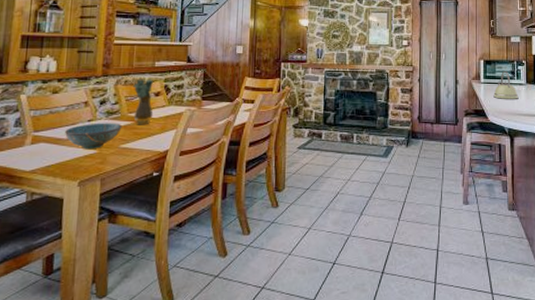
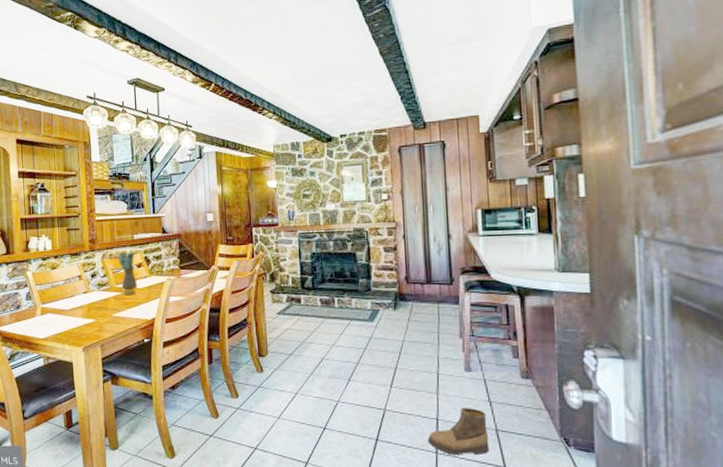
decorative bowl: present [65,123,122,150] -> none [66,294,113,319]
boot: none [427,238,480,284] -> present [427,408,490,455]
kettle: present [493,71,519,99] -> none [496,220,529,253]

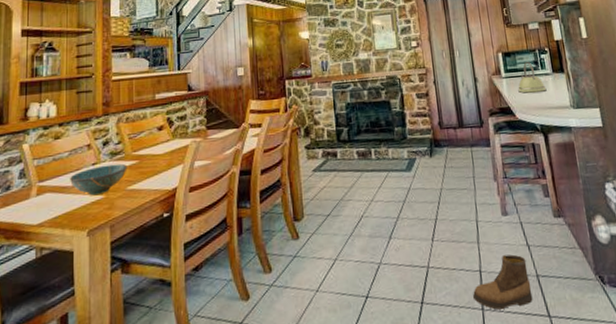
decorative bowl: none [66,294,113,319] -> present [70,163,127,196]
vase: present [117,250,138,296] -> none [135,112,158,164]
kettle: none [496,220,529,253] -> present [518,62,547,94]

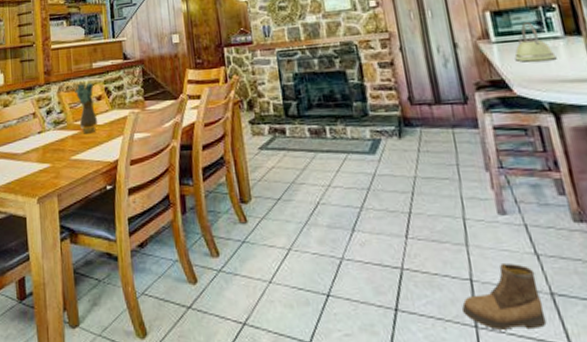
decorative bowl: present [70,163,127,196] -> none [19,133,70,164]
vase: none [135,112,158,164] -> present [75,82,98,134]

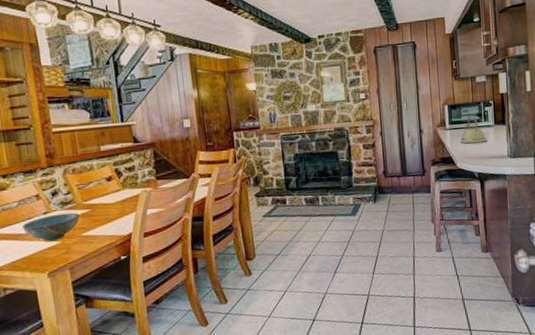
decorative bowl: none [19,133,70,164] -> present [23,212,80,242]
vase: present [75,82,98,134] -> none [82,164,109,213]
boot: present [461,264,547,330] -> none [406,283,458,327]

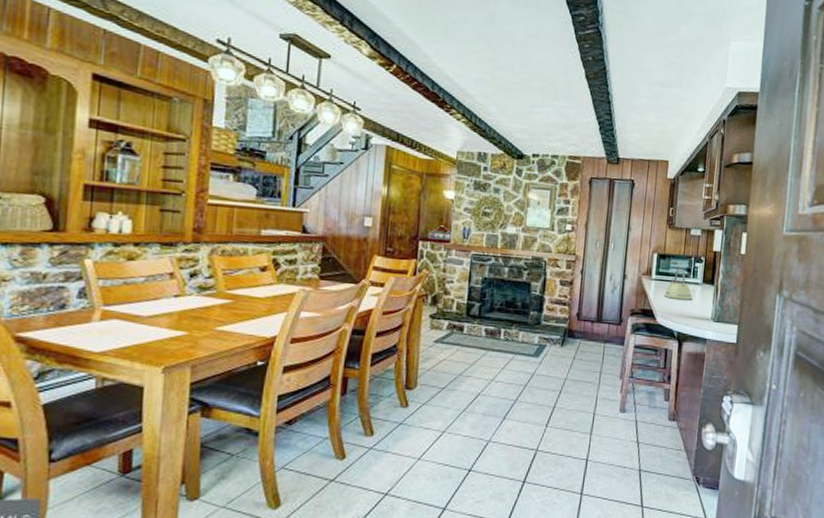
decorative bowl: present [23,212,80,242] -> none [144,299,219,331]

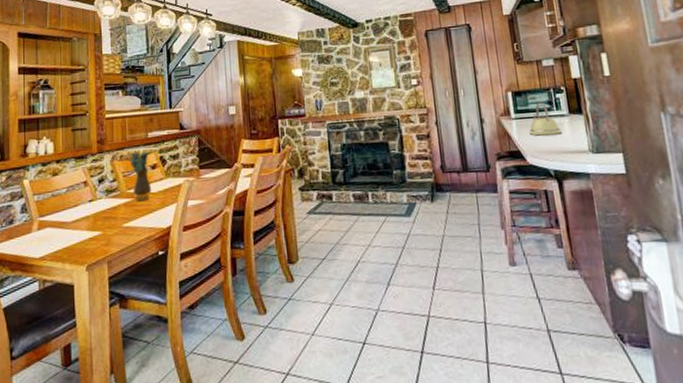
vase: none [232,247,260,306] -> present [129,151,152,202]

